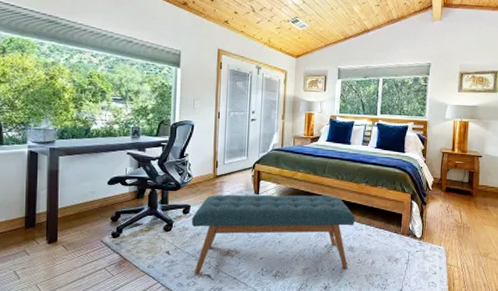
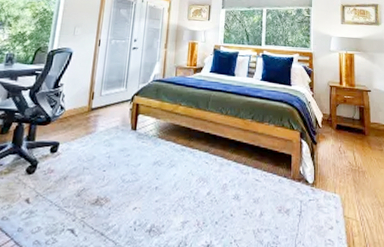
bench: present [191,194,355,274] -> none [55,130,240,229]

